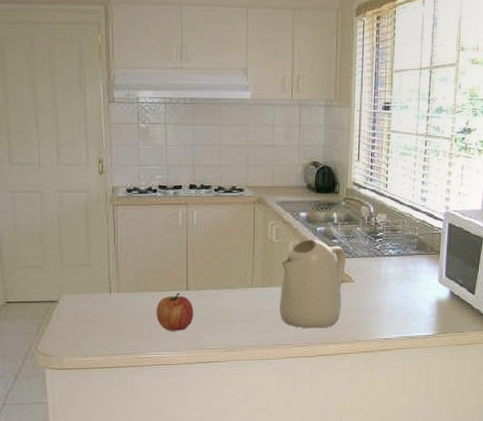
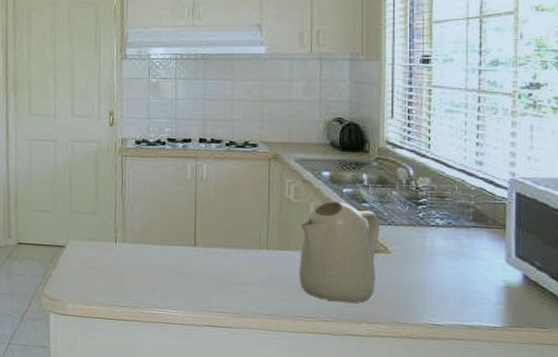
apple: present [156,293,194,331] -> none [161,248,202,289]

